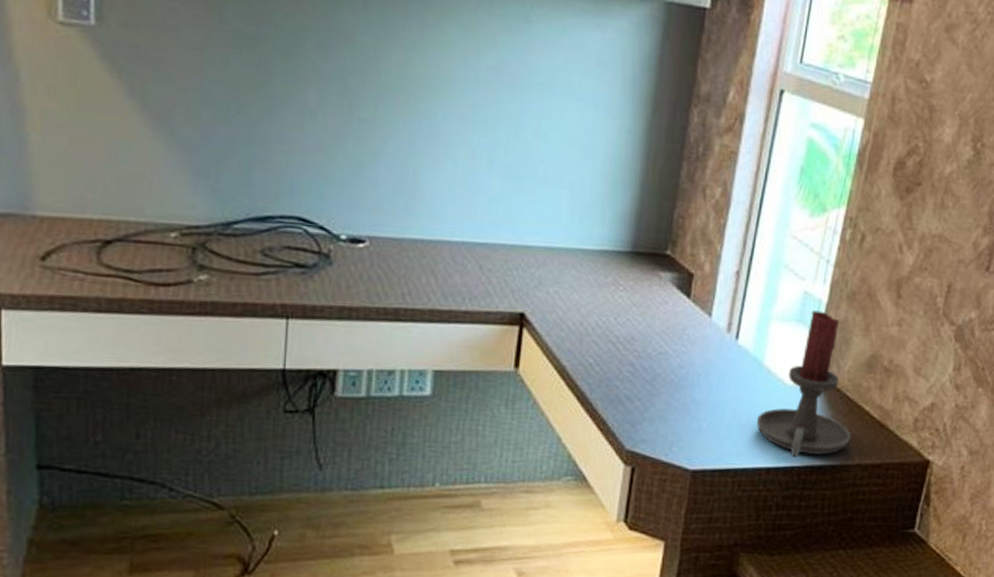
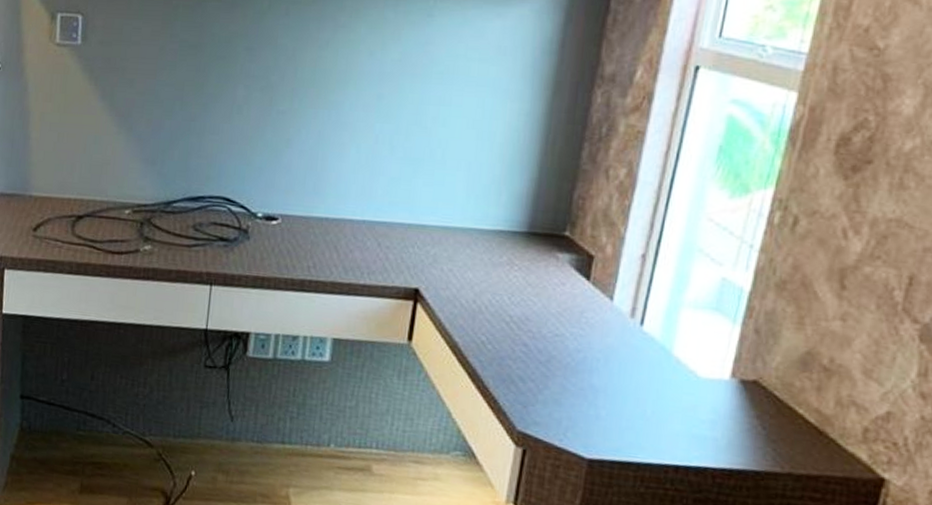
candle holder: present [756,310,852,458] -> none [663,298,780,459]

